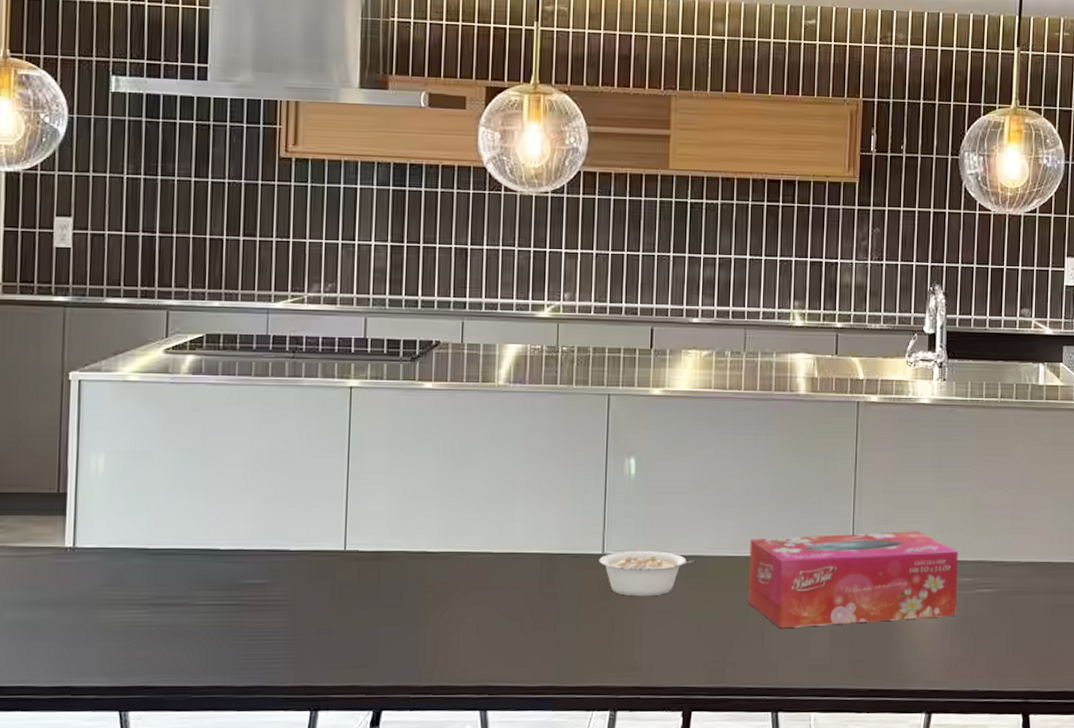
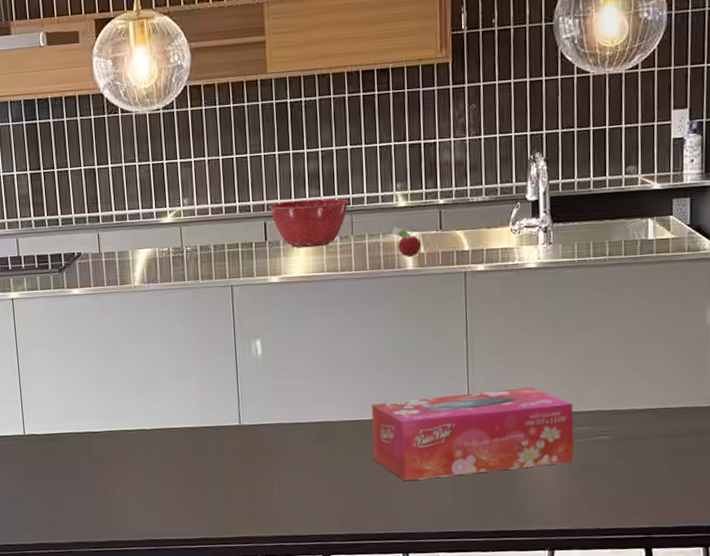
legume: present [599,551,695,597] -> none [237,420,322,460]
mixing bowl: none [658,308,744,360] -> present [269,198,349,248]
fruit: none [786,346,816,381] -> present [392,226,422,258]

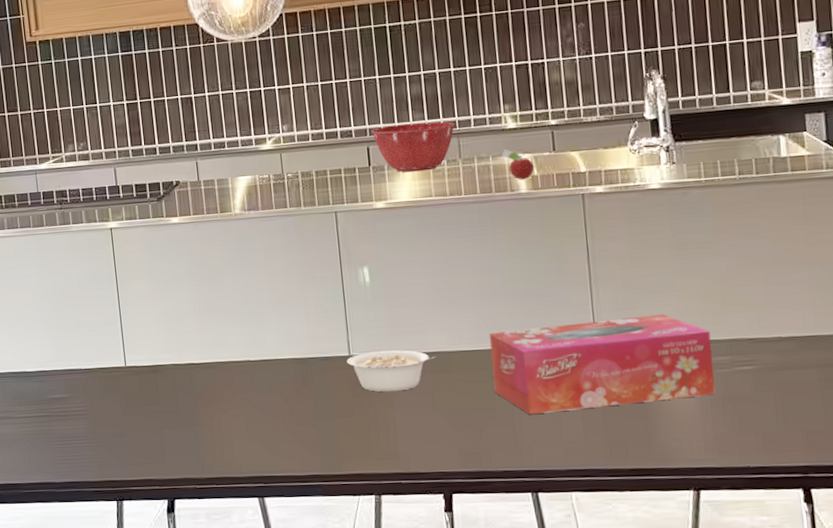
legume: none [237,420,322,460] -> present [346,350,437,392]

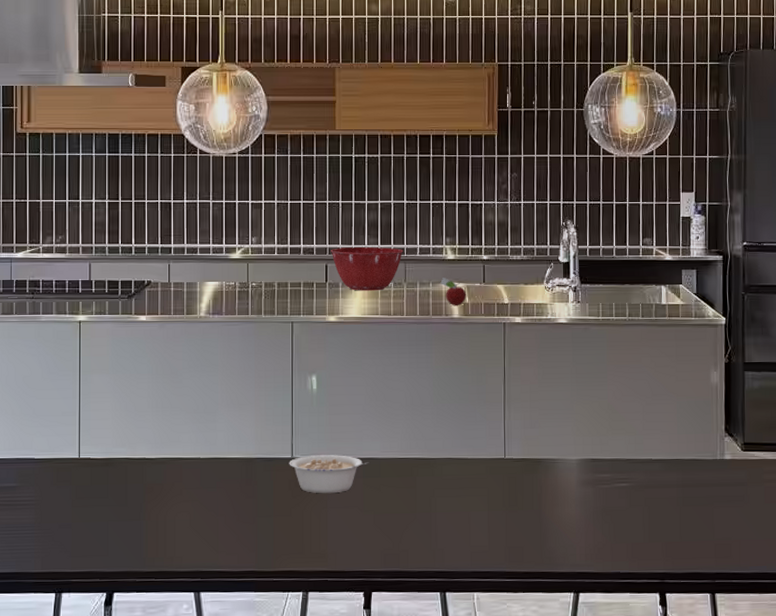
tissue box: present [489,314,715,414] -> none [416,434,598,519]

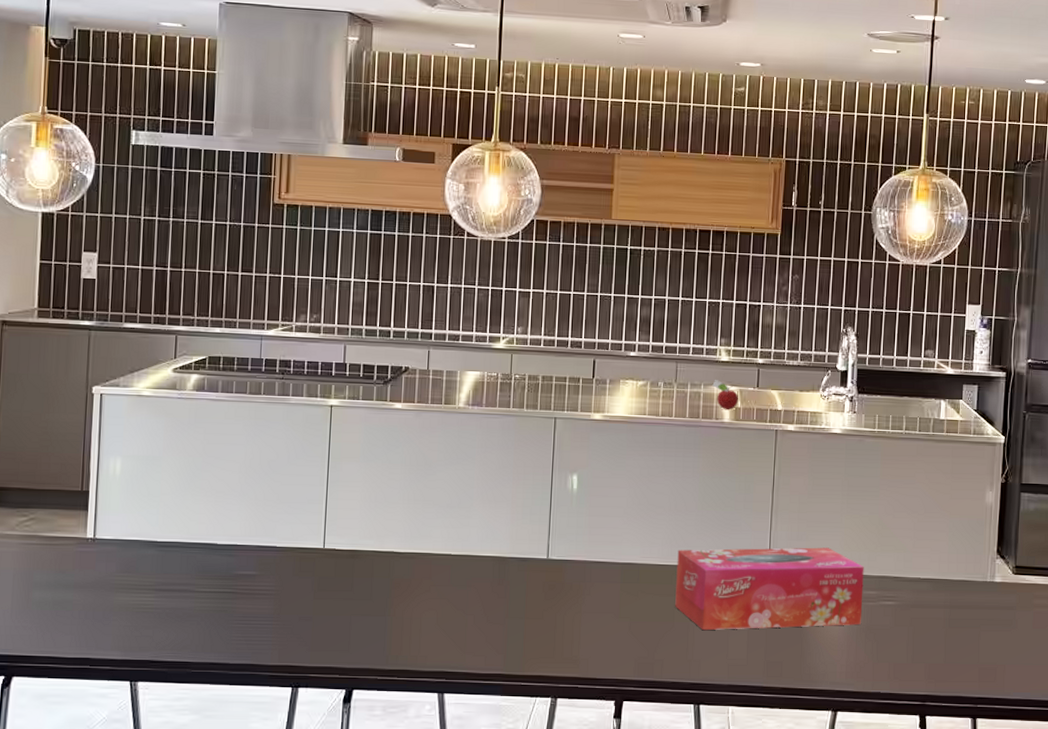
legume: present [289,455,369,494] -> none [544,557,628,598]
mixing bowl: present [331,247,404,291] -> none [600,343,676,390]
tissue box: none [416,434,598,519] -> present [675,547,864,630]

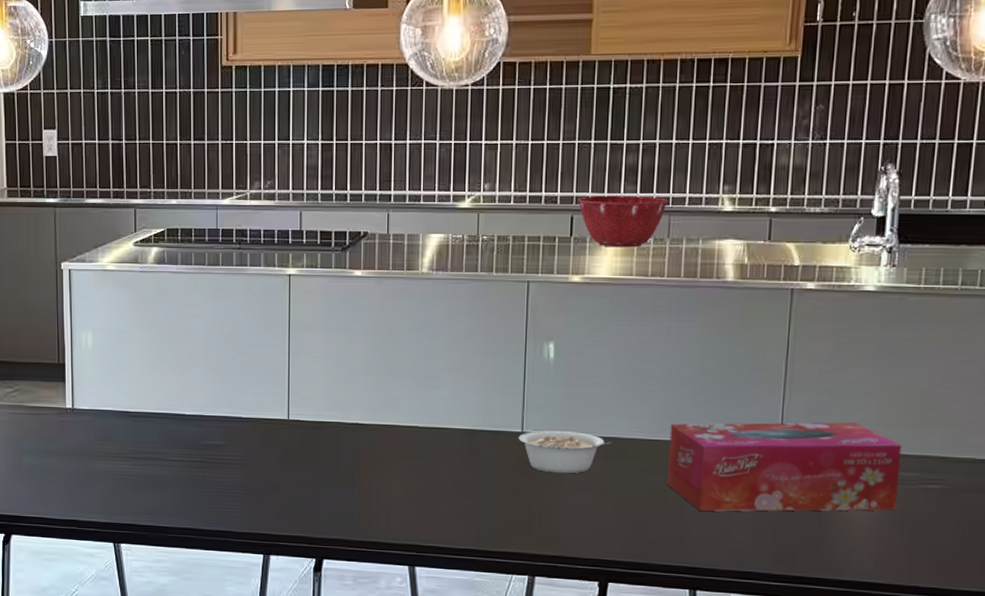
legume: none [544,557,628,598] -> present [518,431,613,474]
mixing bowl: none [600,343,676,390] -> present [578,196,669,248]
fruit: present [712,379,739,410] -> none [713,232,746,268]

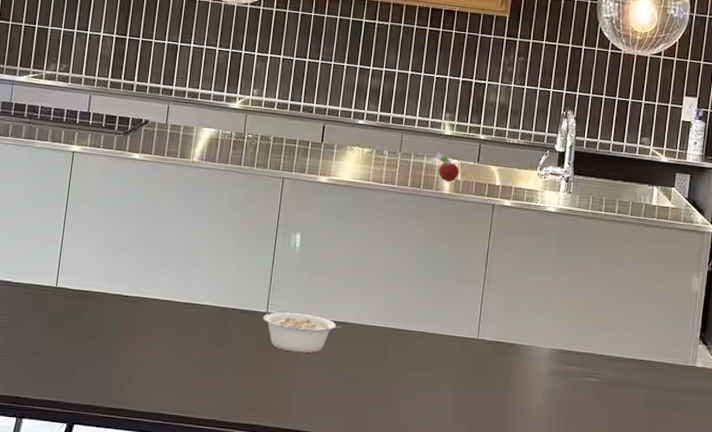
mixing bowl: present [578,196,669,248] -> none [330,110,402,157]
tissue box: present [667,422,902,512] -> none [385,313,570,399]
fruit: none [713,232,746,268] -> present [435,151,460,182]

